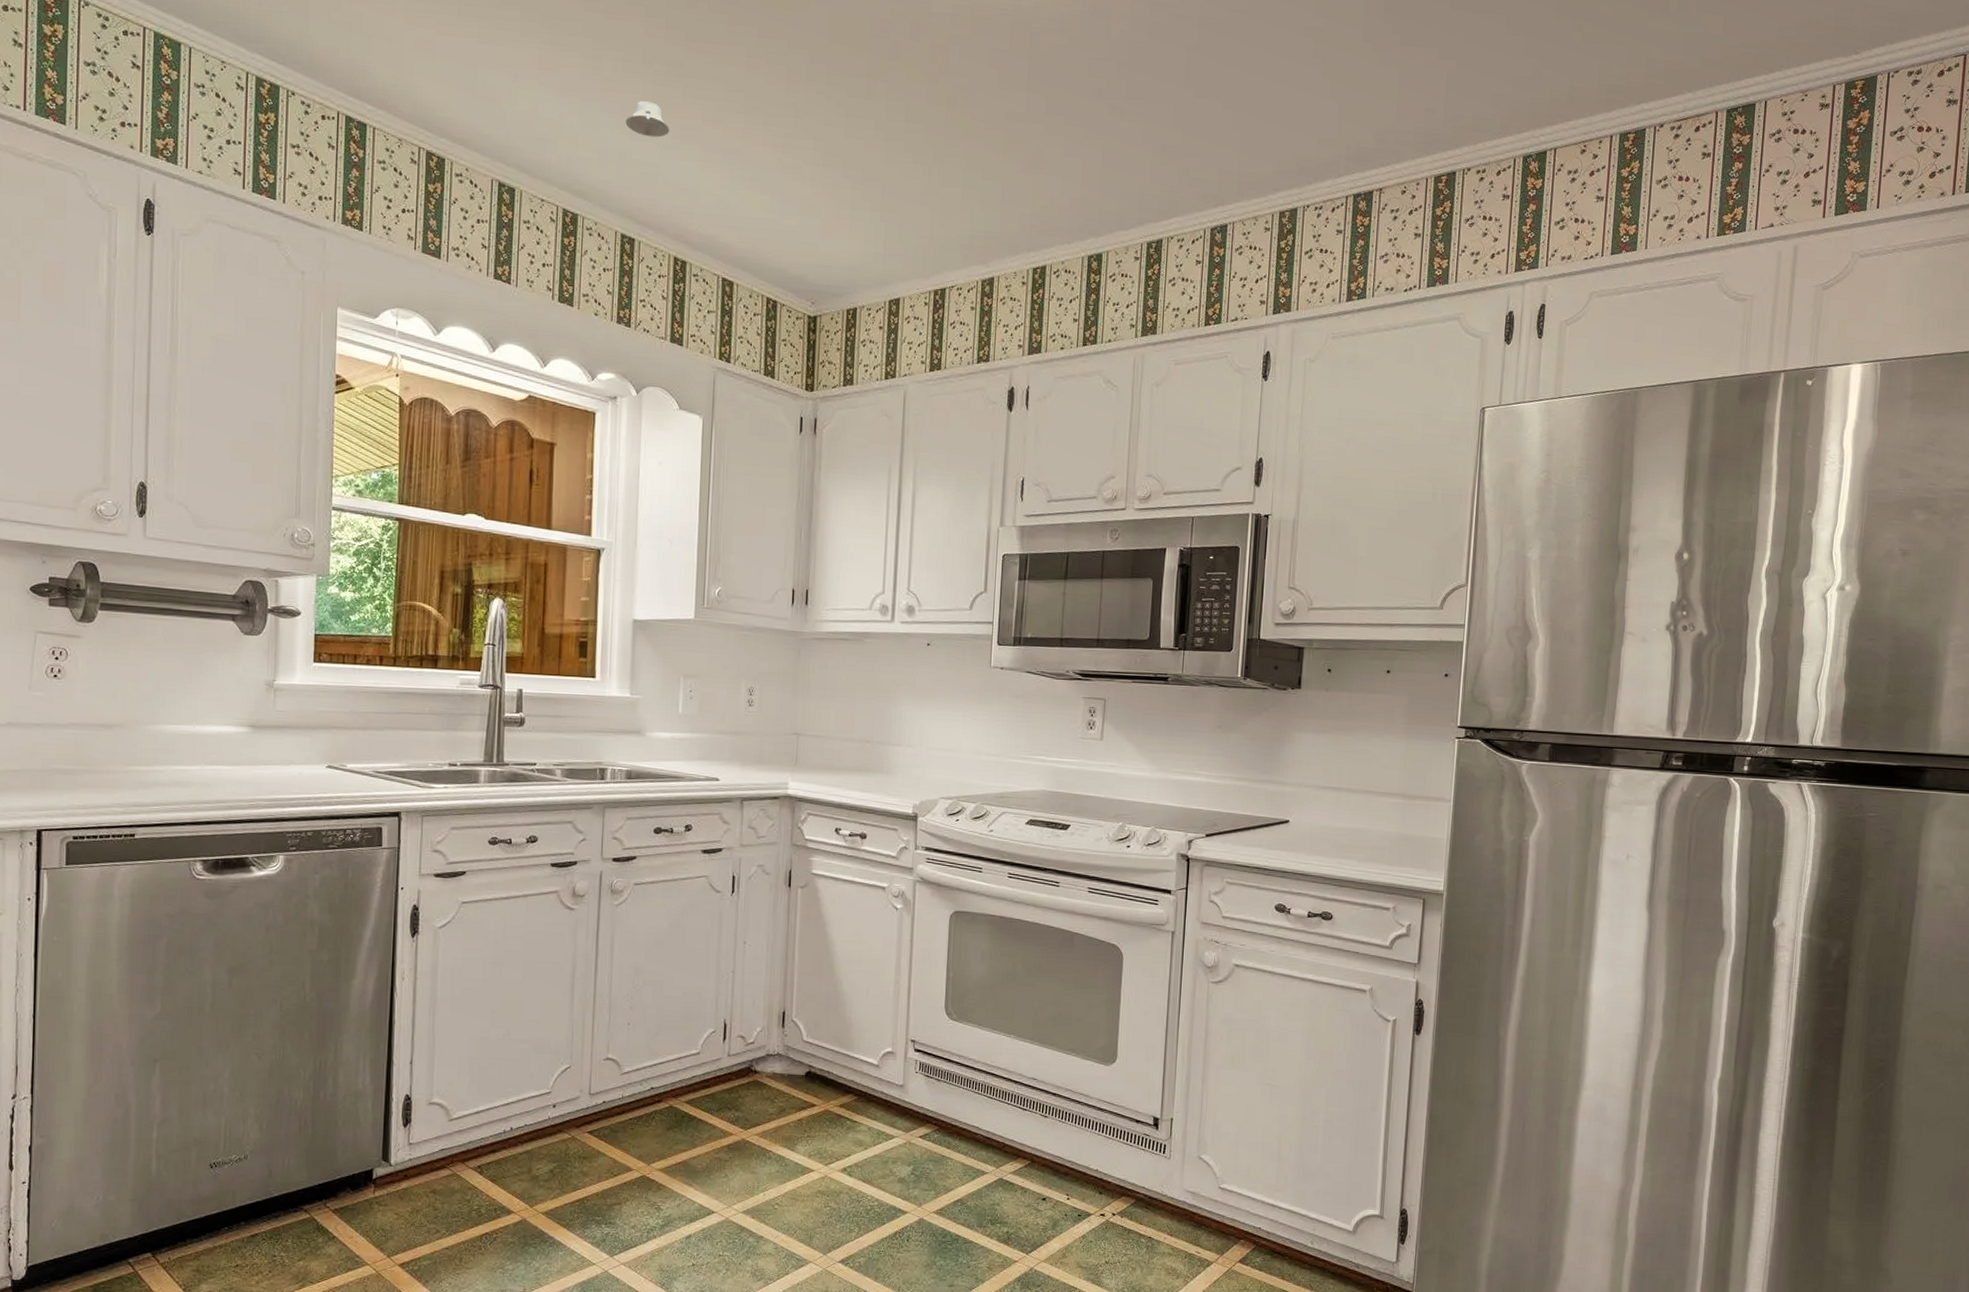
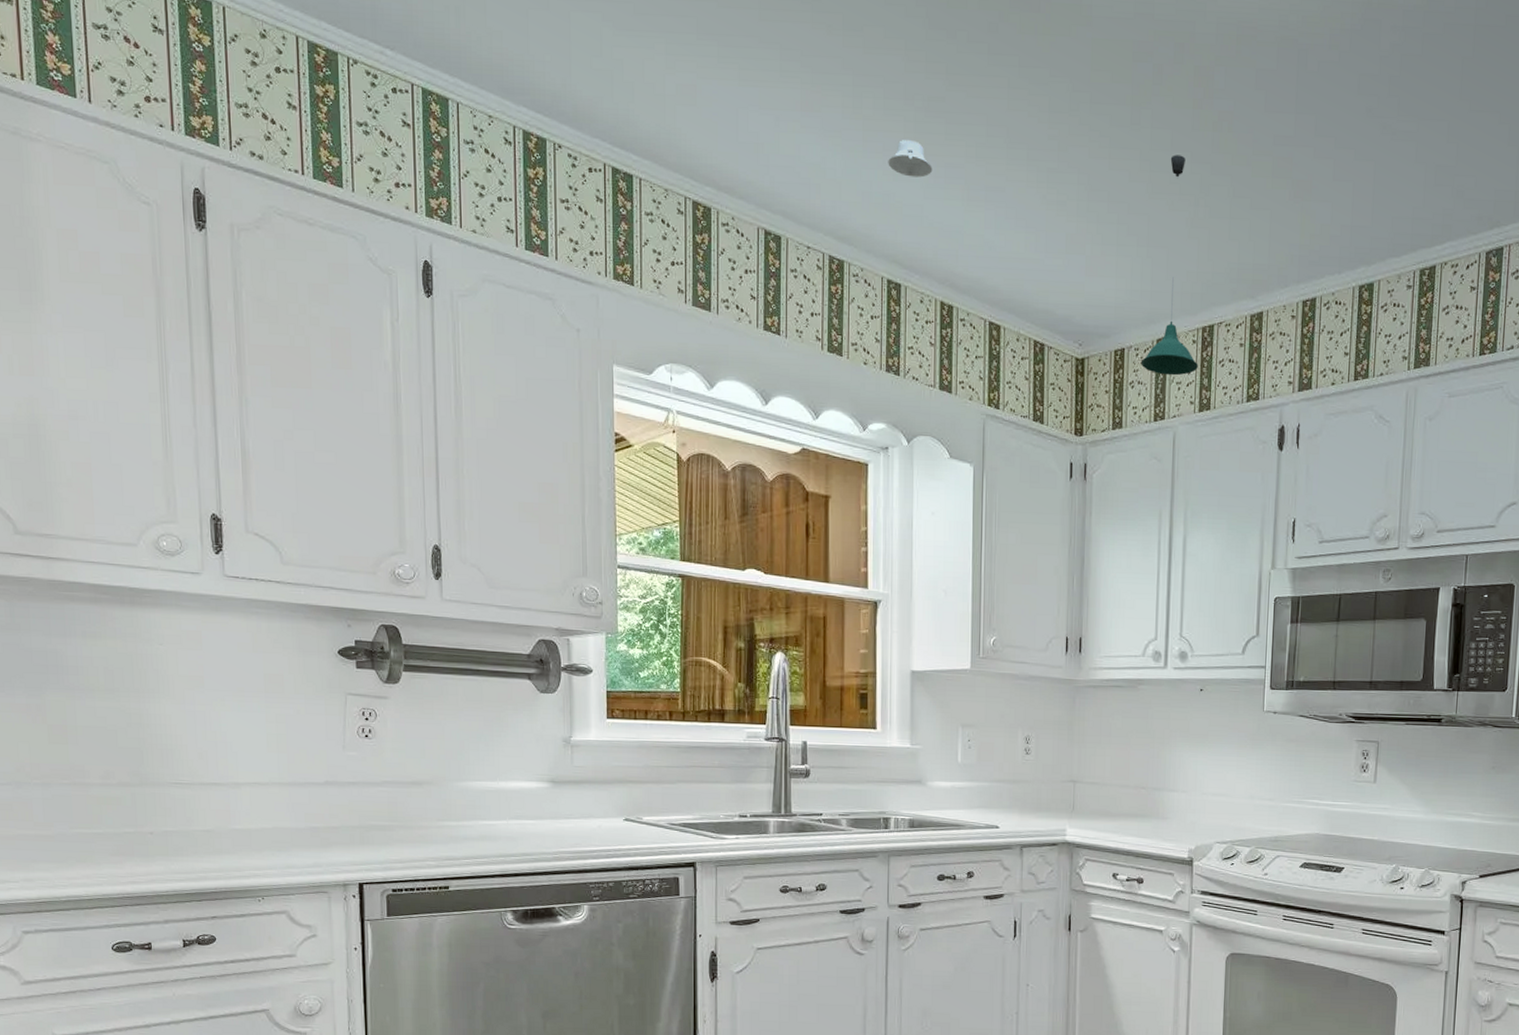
pendant light: none [872,125,930,336] -> present [1140,155,1198,376]

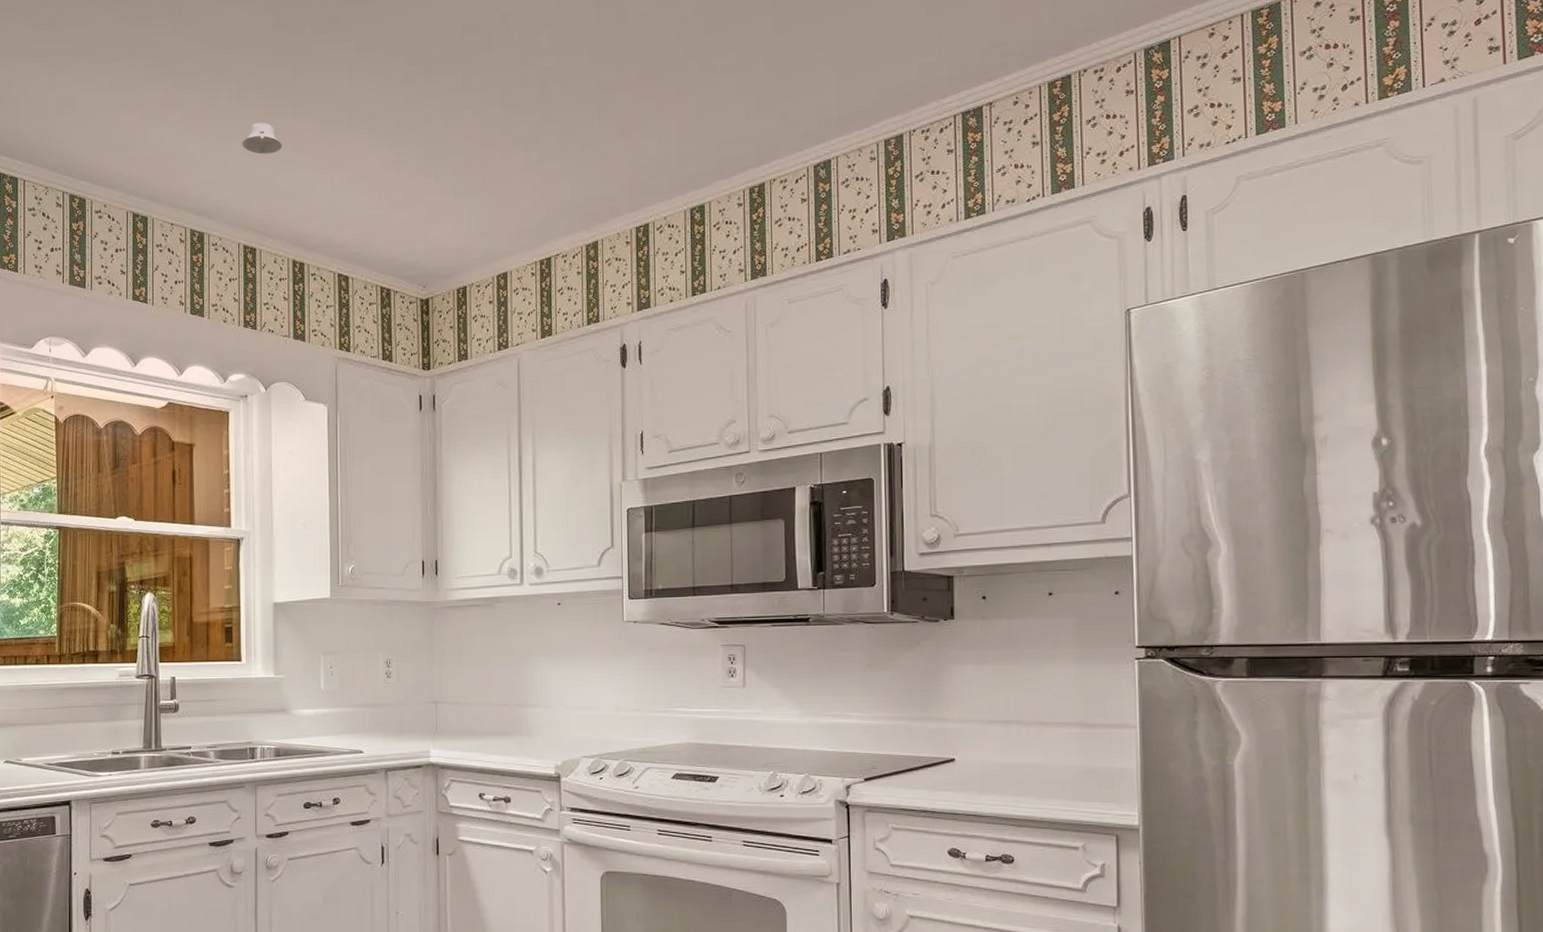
pendant light: present [1140,155,1198,376] -> none [482,109,538,307]

